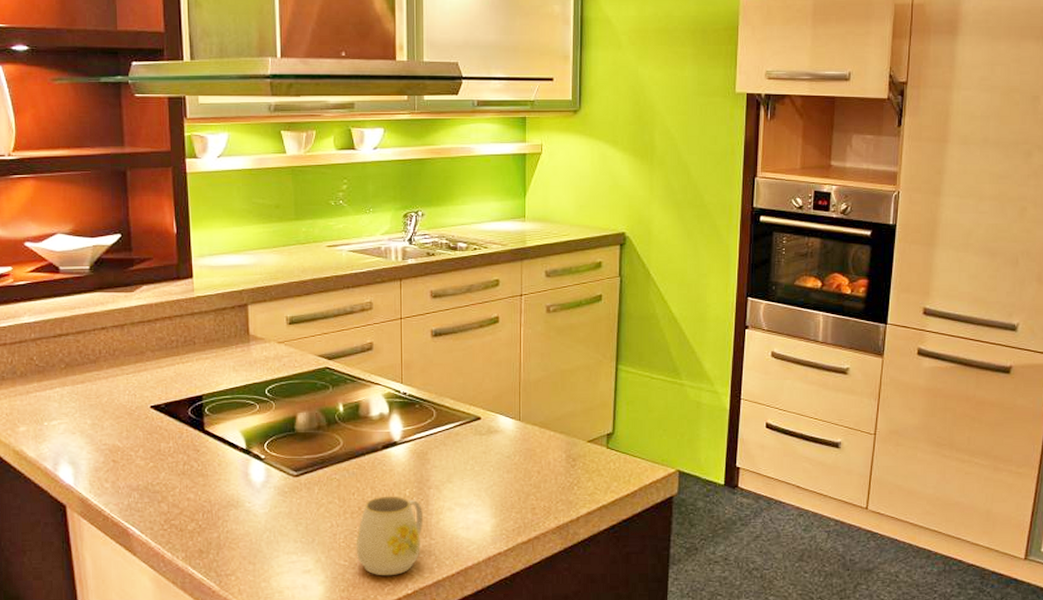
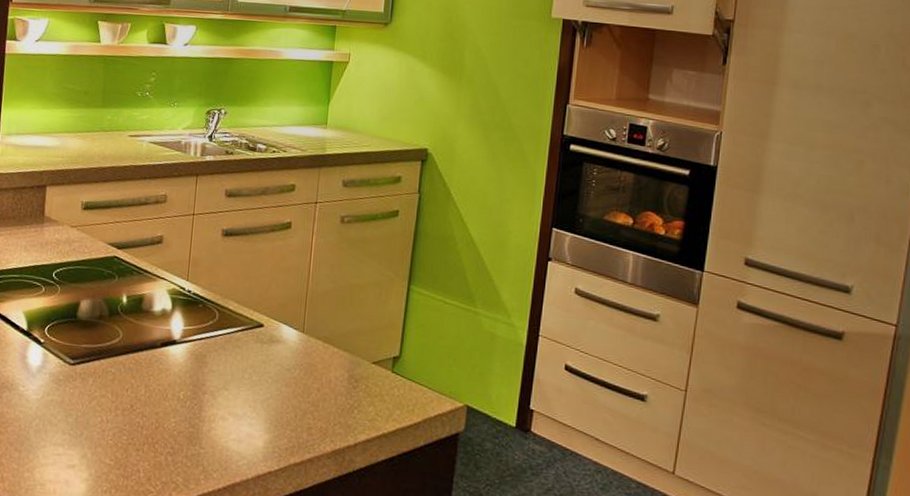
mug: present [356,496,424,576] -> none [122,396,196,483]

